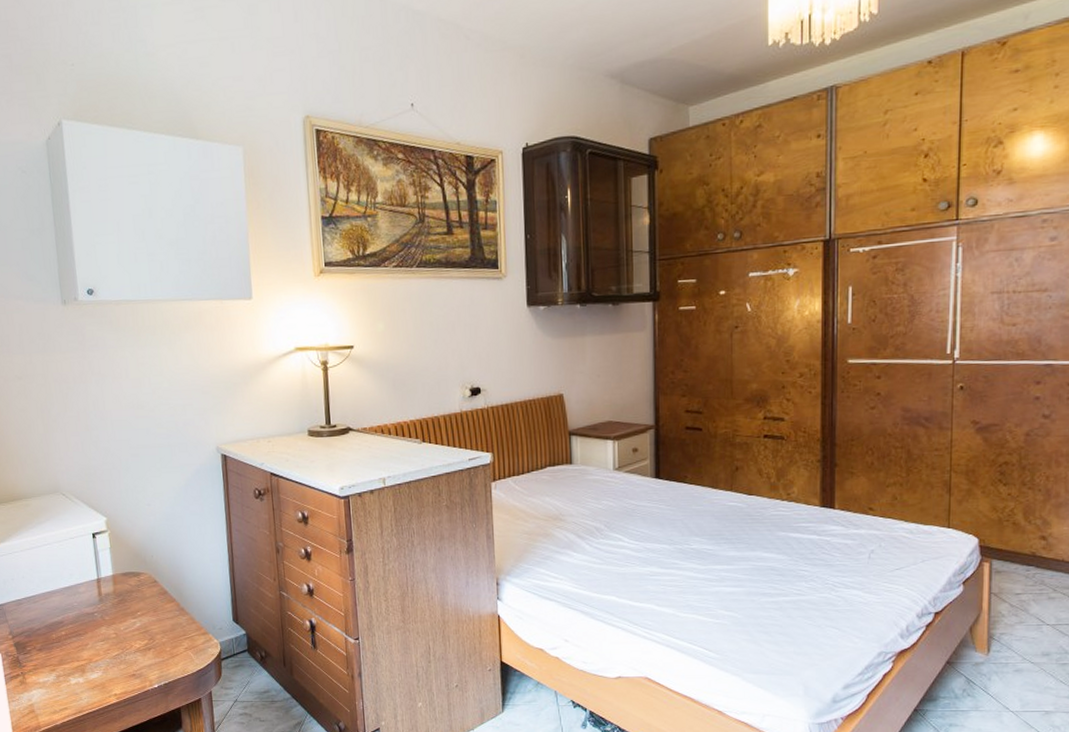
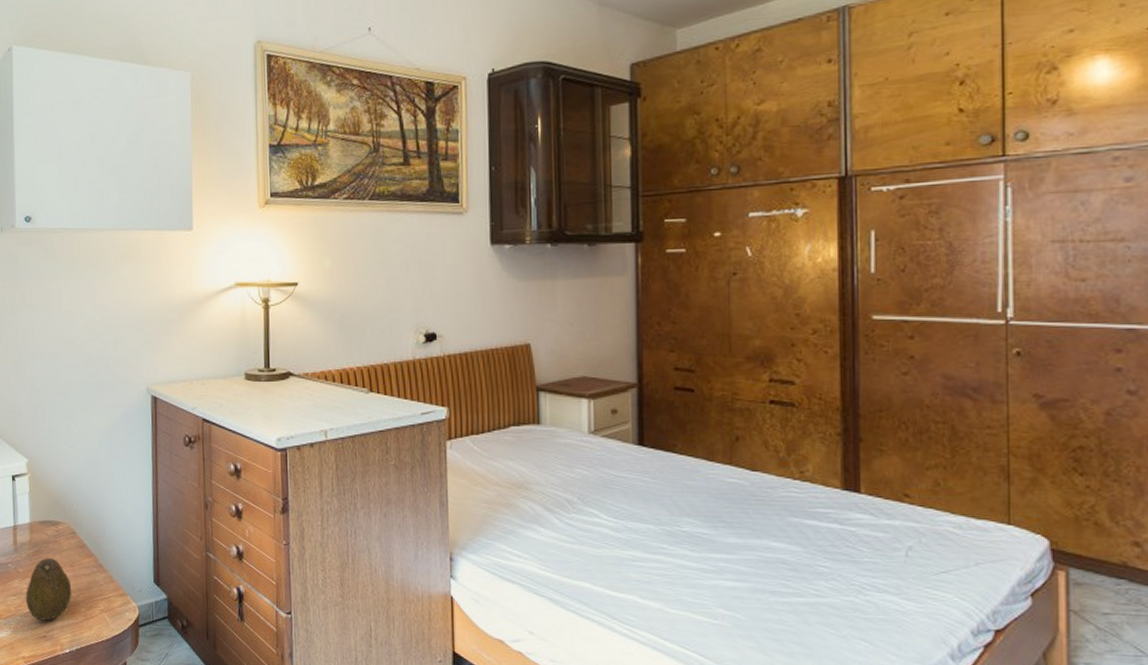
fruit: none [113,606,158,661] -> present [25,558,72,621]

